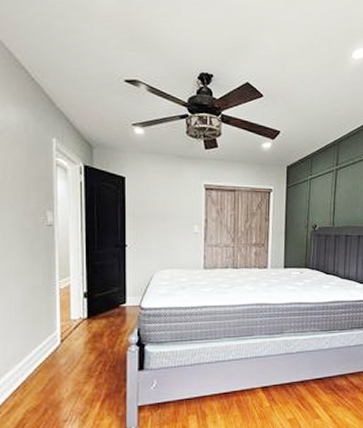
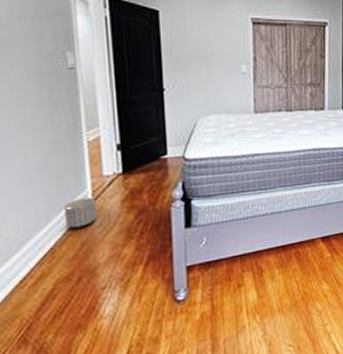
planter: none [36,338,63,365] -> present [63,197,96,229]

